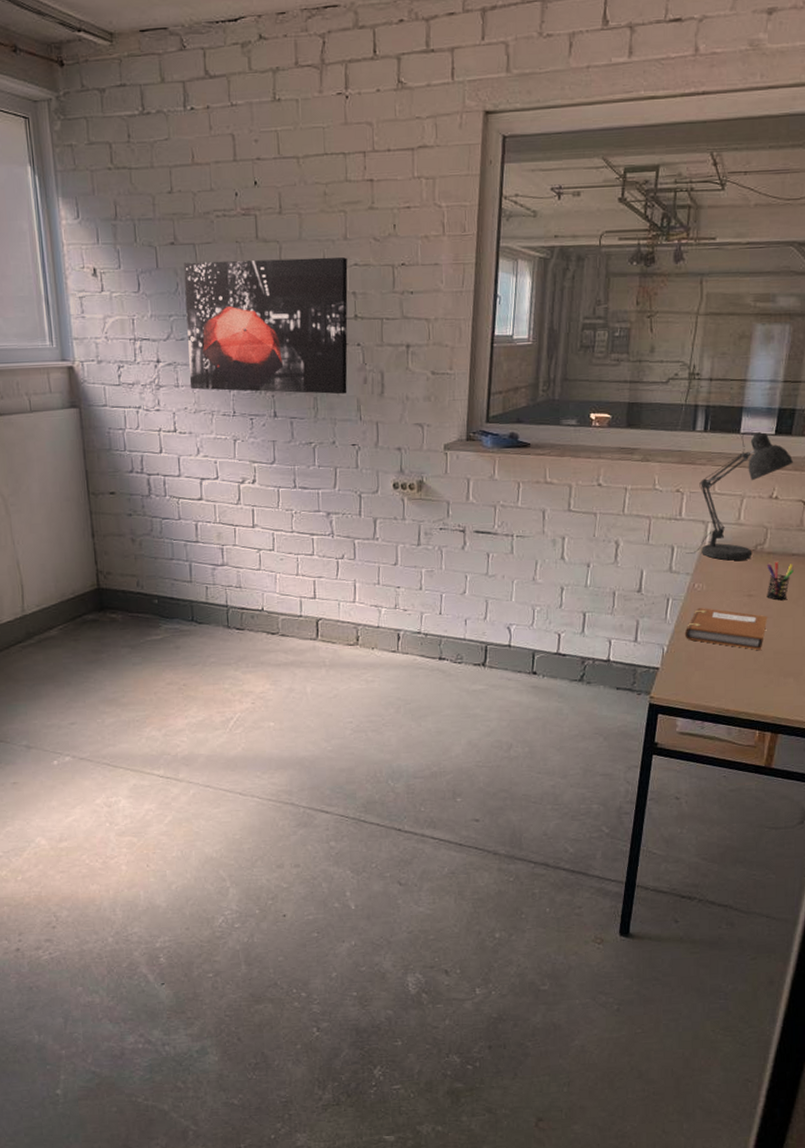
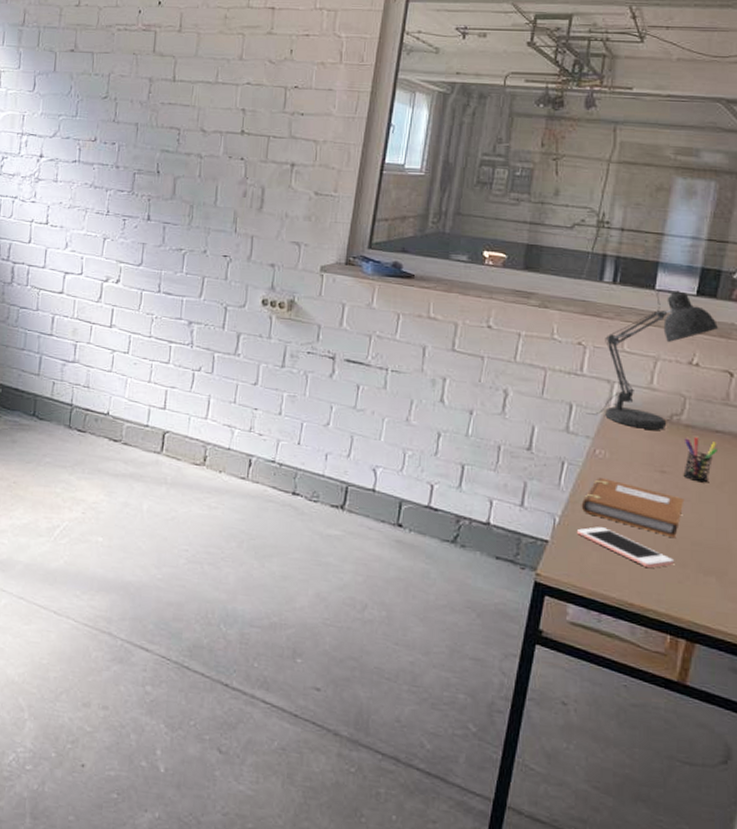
wall art: present [183,257,348,395] -> none [68,68,241,205]
cell phone: none [682,650,761,678] -> present [577,527,675,568]

